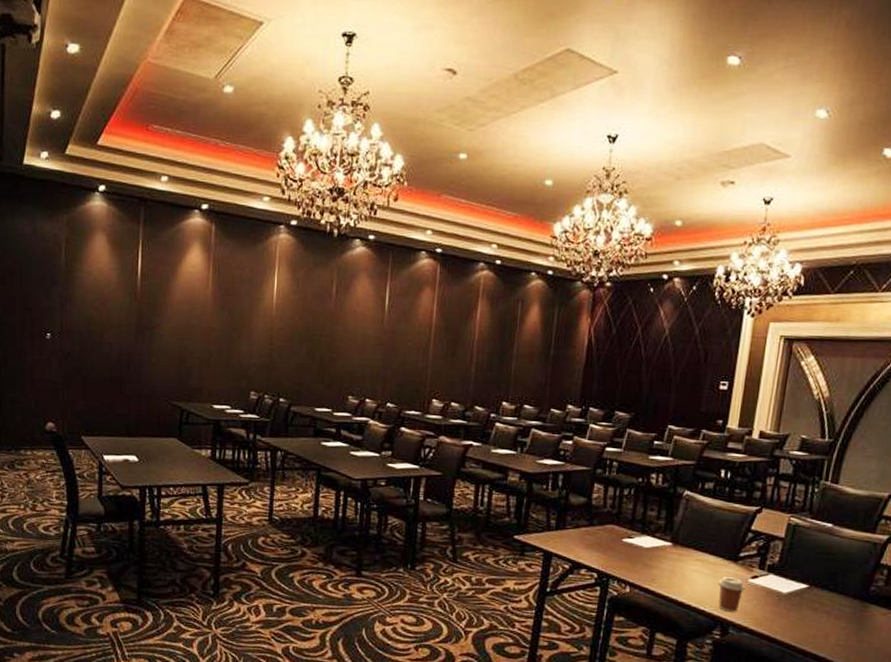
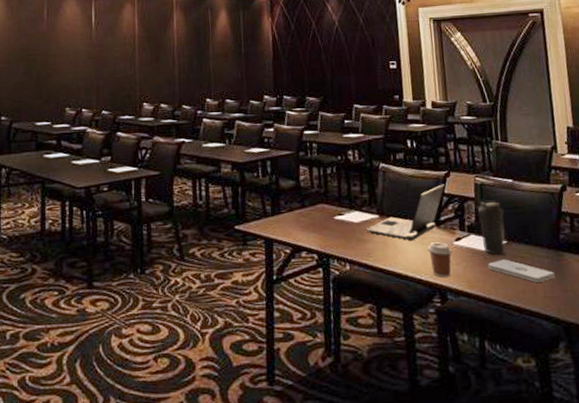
laptop: none [654,520,753,572] -> present [365,184,445,240]
water bottle: none [781,543,814,599] -> present [478,201,506,256]
notepad: none [781,602,854,630] -> present [488,259,555,282]

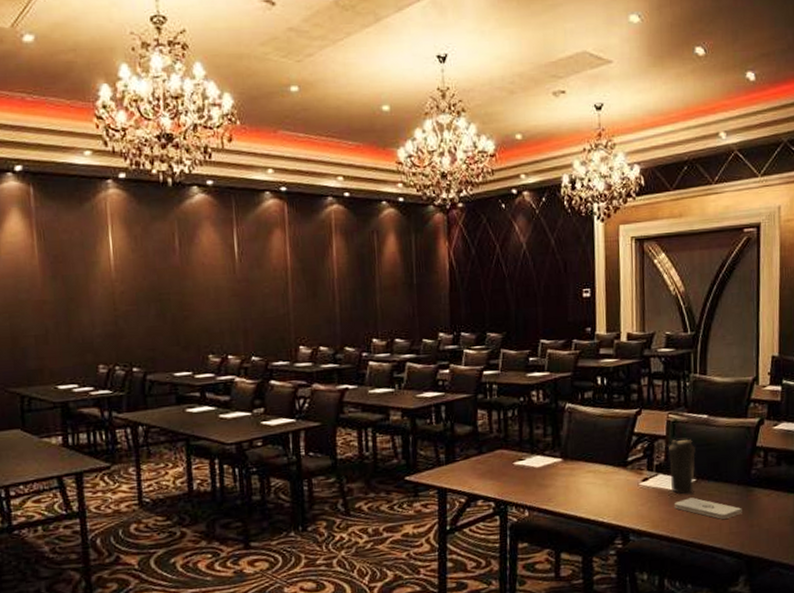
laptop: present [365,184,445,240] -> none [547,423,635,483]
coffee cup: present [427,242,452,278] -> none [612,483,638,519]

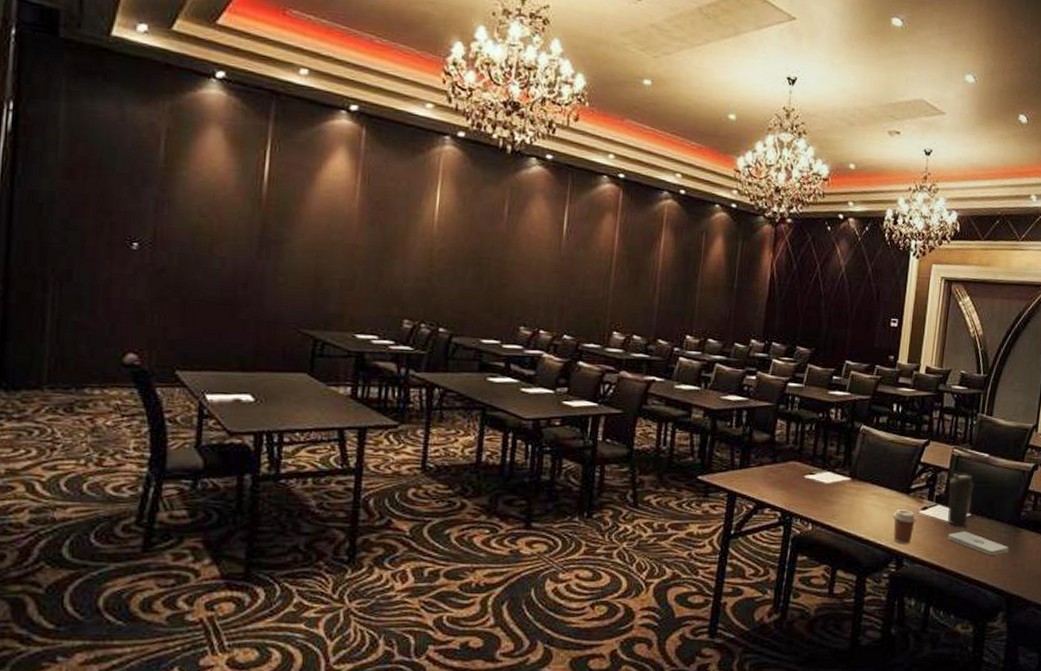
coffee cup: none [612,483,638,519] -> present [893,510,917,545]

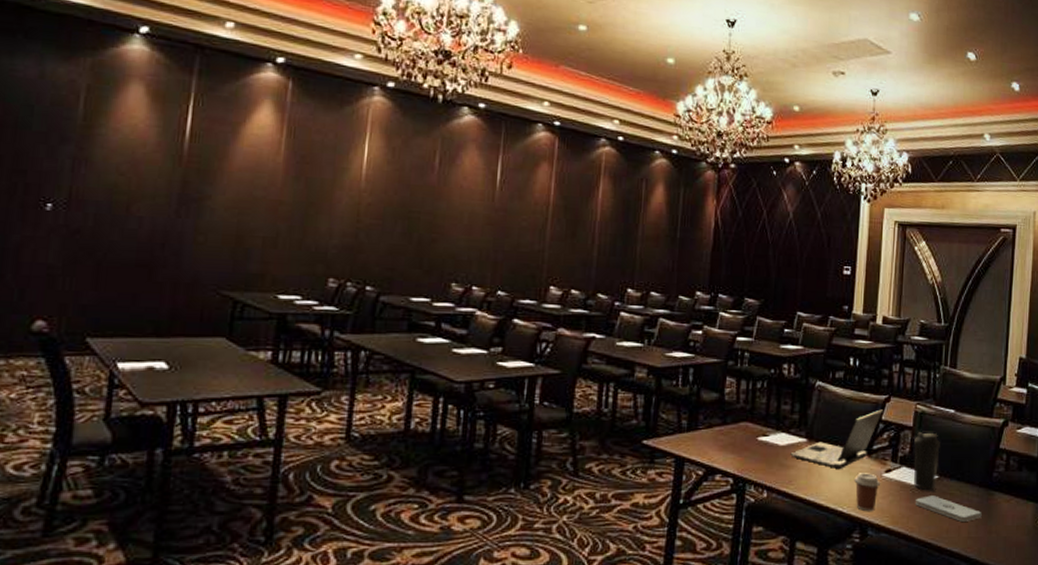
laptop: none [834,452,922,505] -> present [790,409,883,468]

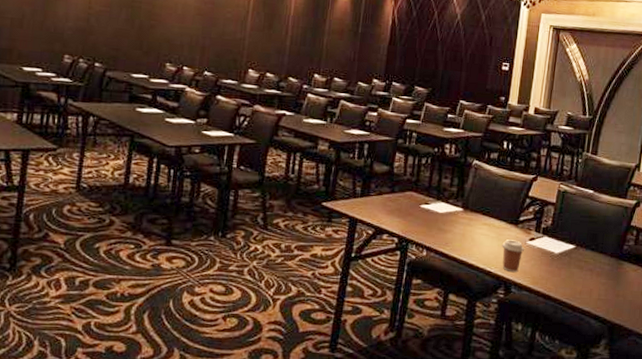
laptop: present [790,409,883,468] -> none [448,187,530,235]
water bottle: present [914,432,940,491] -> none [553,208,579,258]
notepad: present [916,495,982,522] -> none [554,262,612,286]

